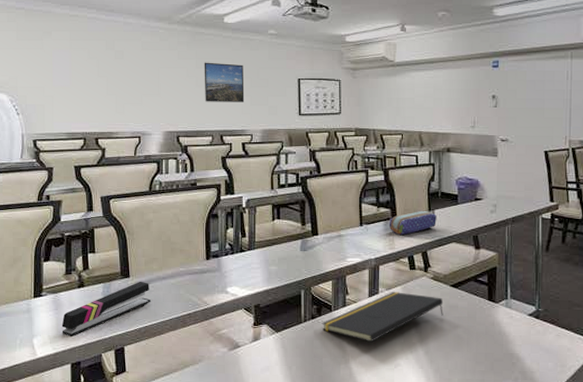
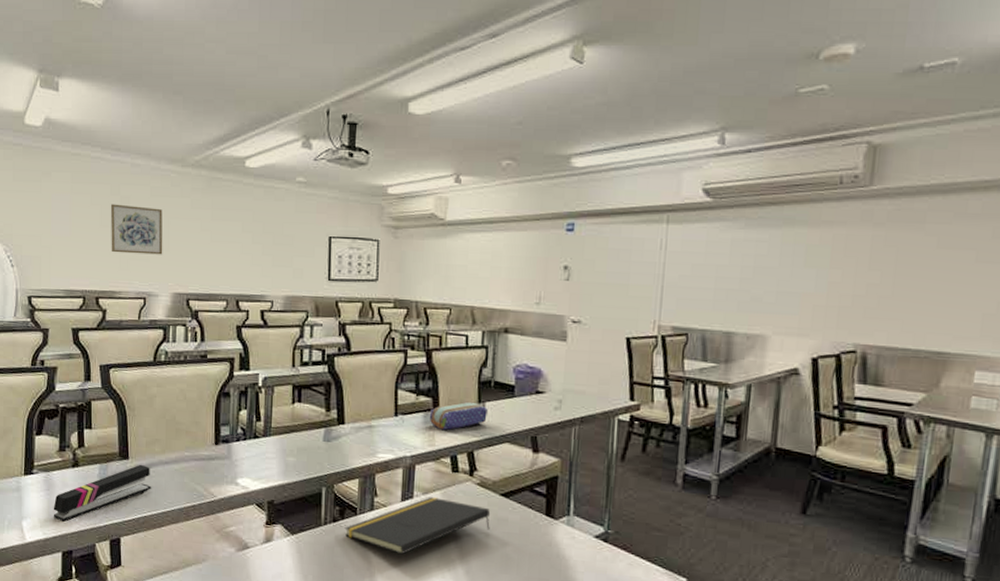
wall art: none [106,57,155,99] -> present [110,204,163,255]
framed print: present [204,62,245,102] -> none [220,213,266,263]

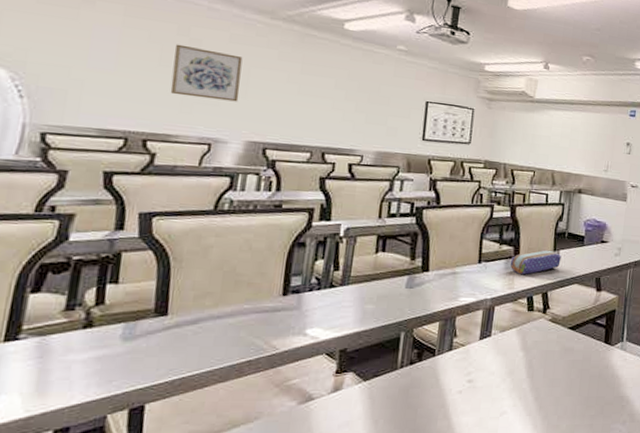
stapler: present [53,464,151,522] -> none [44,320,196,394]
notepad: present [344,497,491,555] -> none [421,334,559,389]

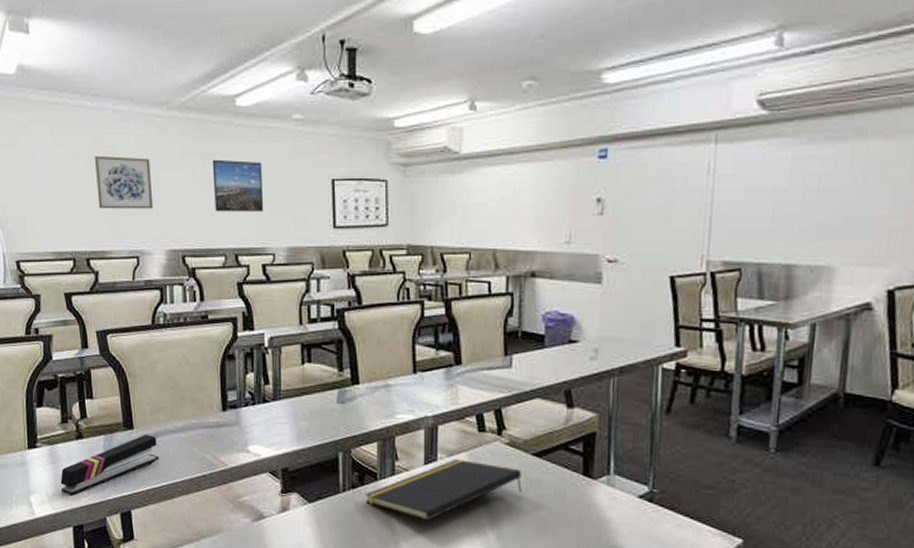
stapler: none [44,320,196,394] -> present [60,434,159,496]
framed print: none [307,68,362,119] -> present [212,159,264,212]
notepad: none [421,334,559,389] -> present [364,459,522,521]
pencil case: present [510,250,561,275] -> none [451,354,515,388]

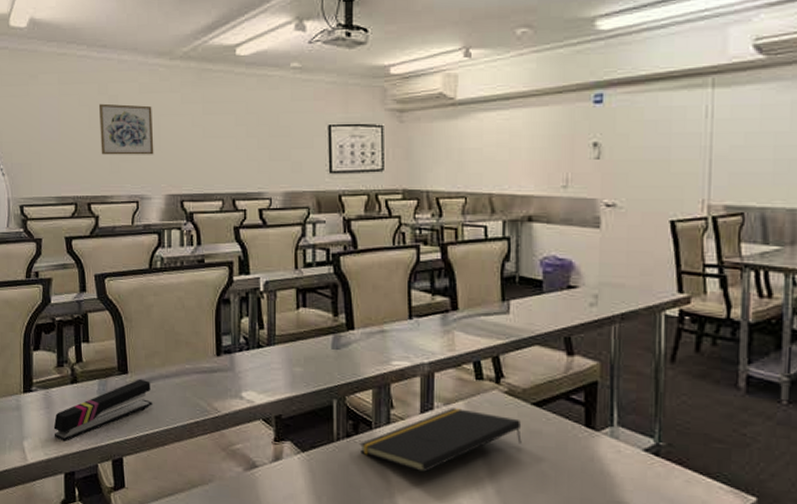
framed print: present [212,159,264,212] -> none [212,106,262,157]

